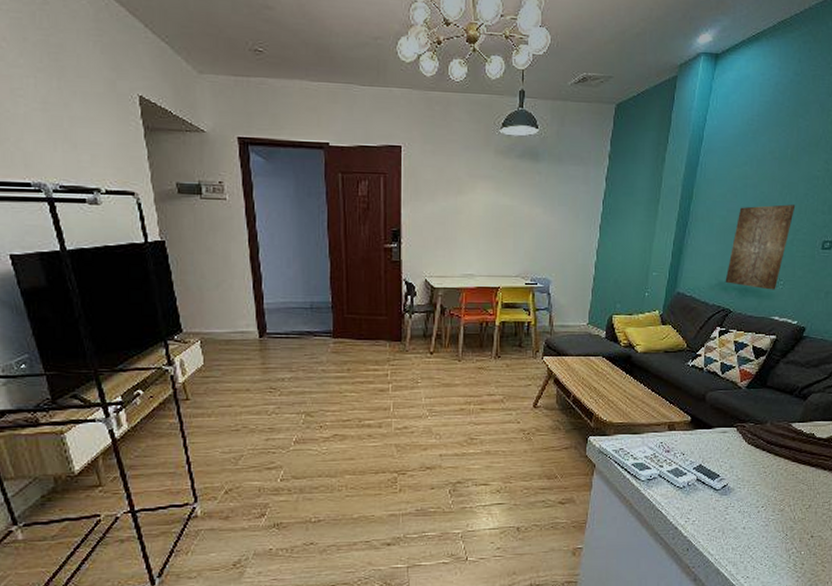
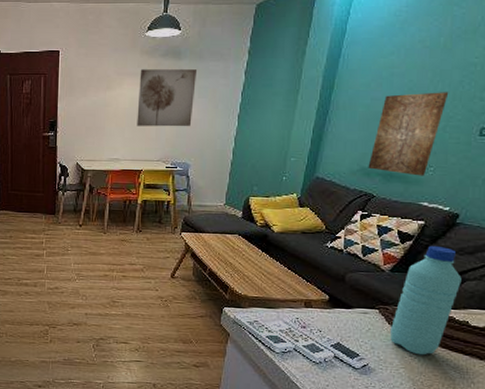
wall art: none [492,171,557,238] -> present [137,69,198,127]
water bottle: none [747,360,808,471] -> present [390,245,462,355]

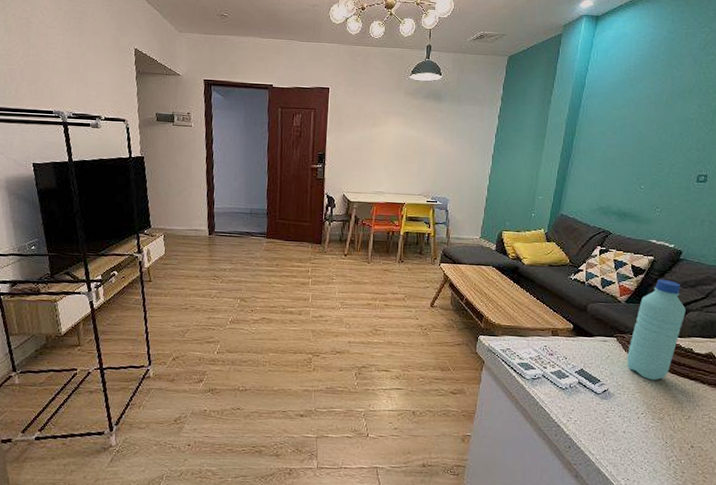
wall art: present [137,69,198,127] -> none [400,109,456,164]
wall art: present [368,92,449,176] -> none [605,142,671,216]

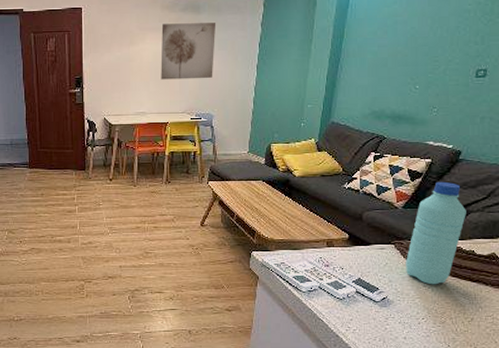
wall art: none [400,109,456,164] -> present [160,23,217,80]

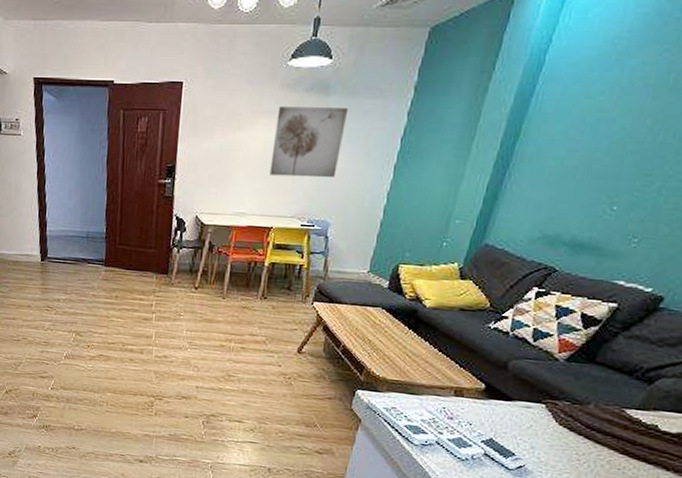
water bottle: present [406,181,466,285] -> none [556,333,657,461]

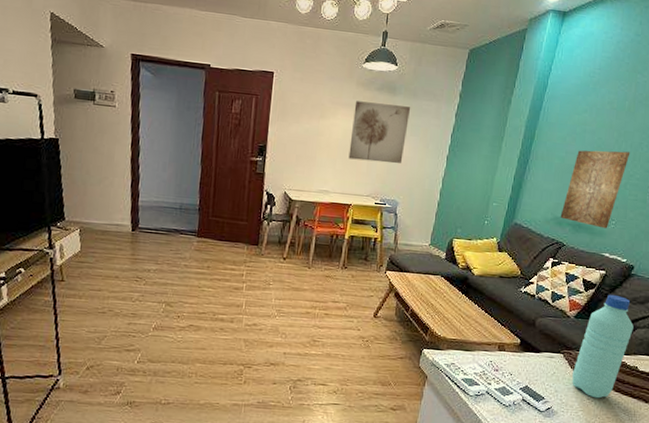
wall art: none [552,143,672,249] -> present [560,150,631,229]
water bottle: none [556,333,657,461] -> present [572,294,634,399]

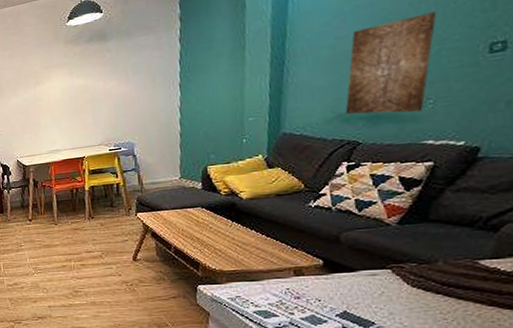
wall art: present [348,101,411,164] -> none [66,48,130,115]
water bottle: present [572,294,634,399] -> none [411,187,500,317]

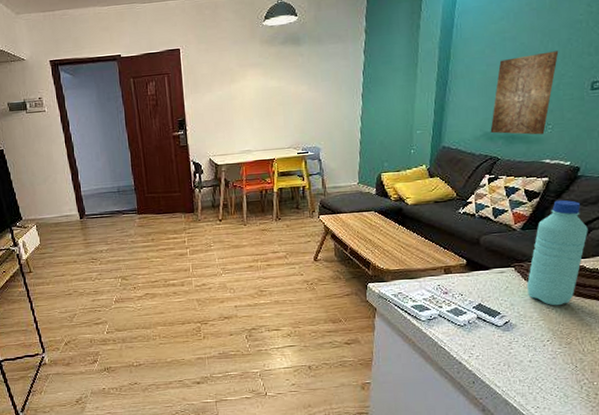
water bottle: none [411,187,500,317] -> present [527,199,588,306]

